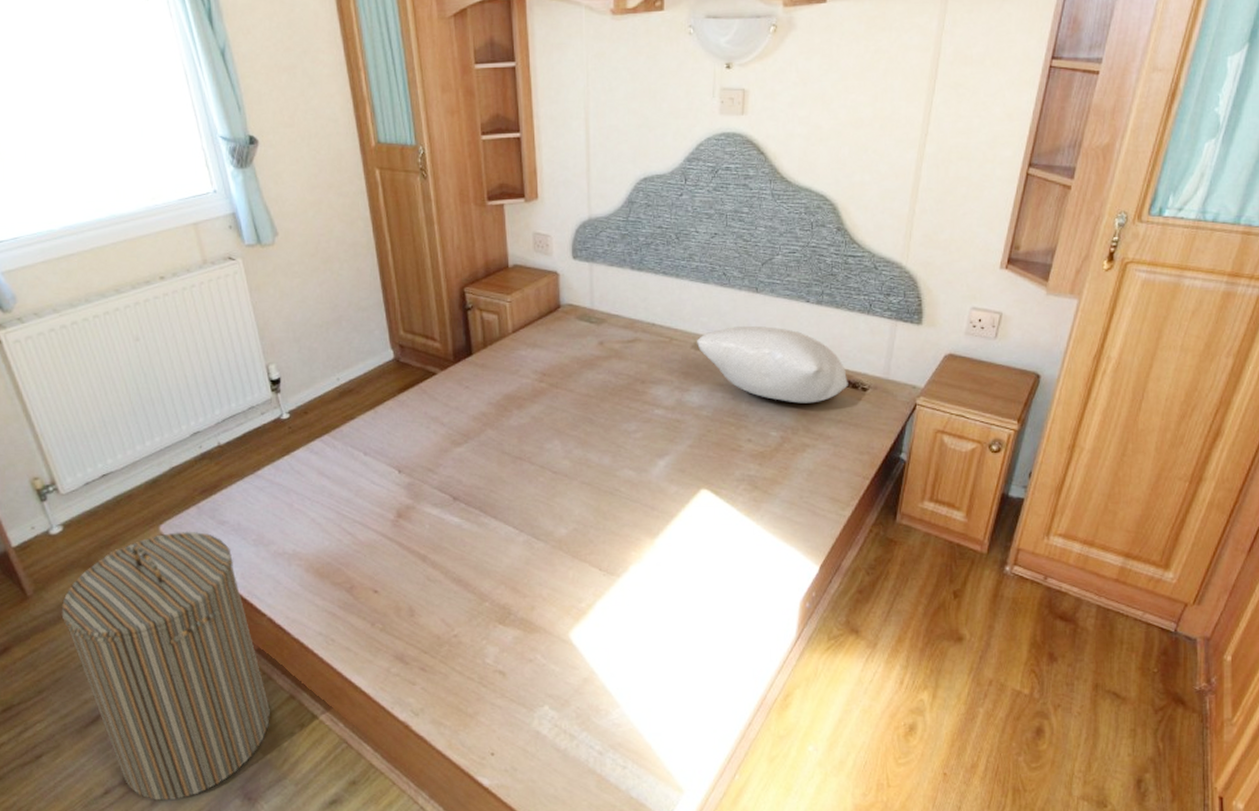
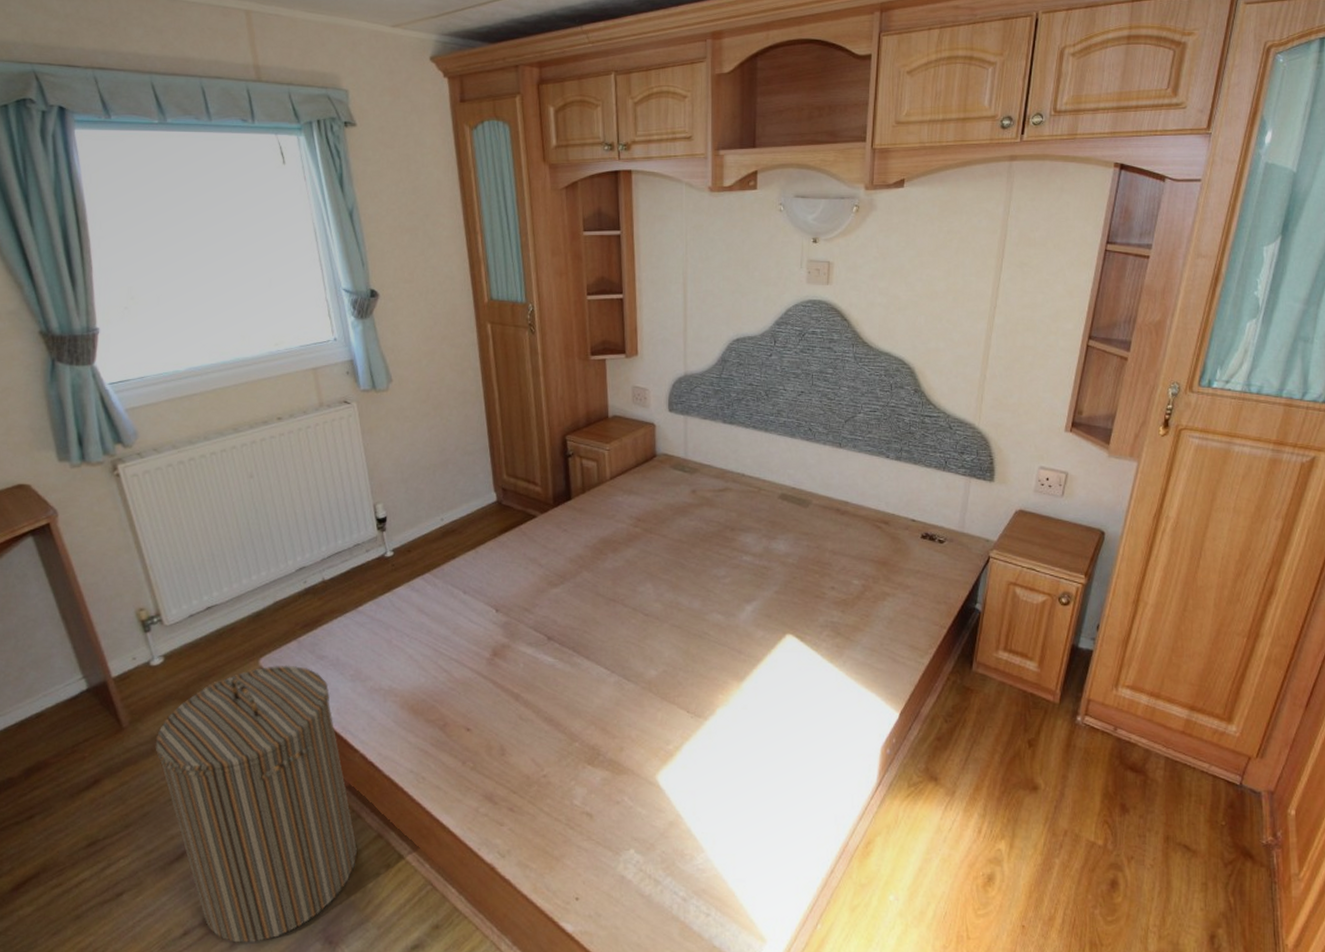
pillow: present [697,326,848,404] -> none [784,479,926,554]

